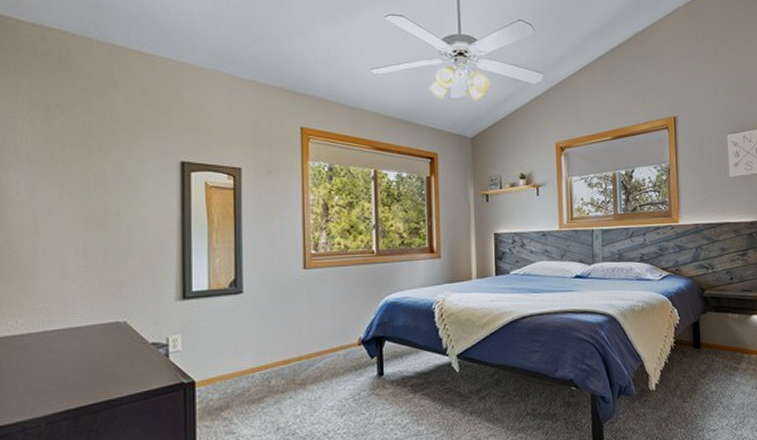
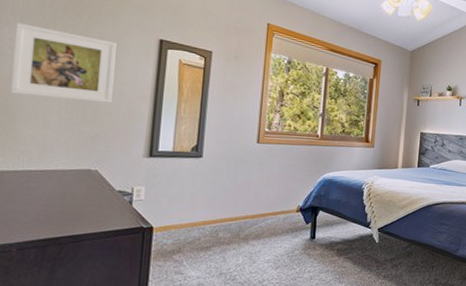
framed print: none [21,163,134,245] -> present [10,23,117,103]

